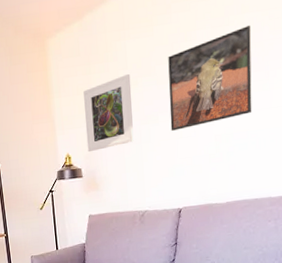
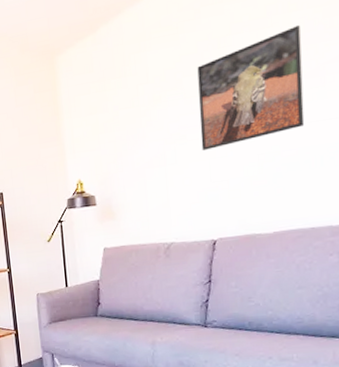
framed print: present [83,73,134,153] -> none [97,88,157,178]

